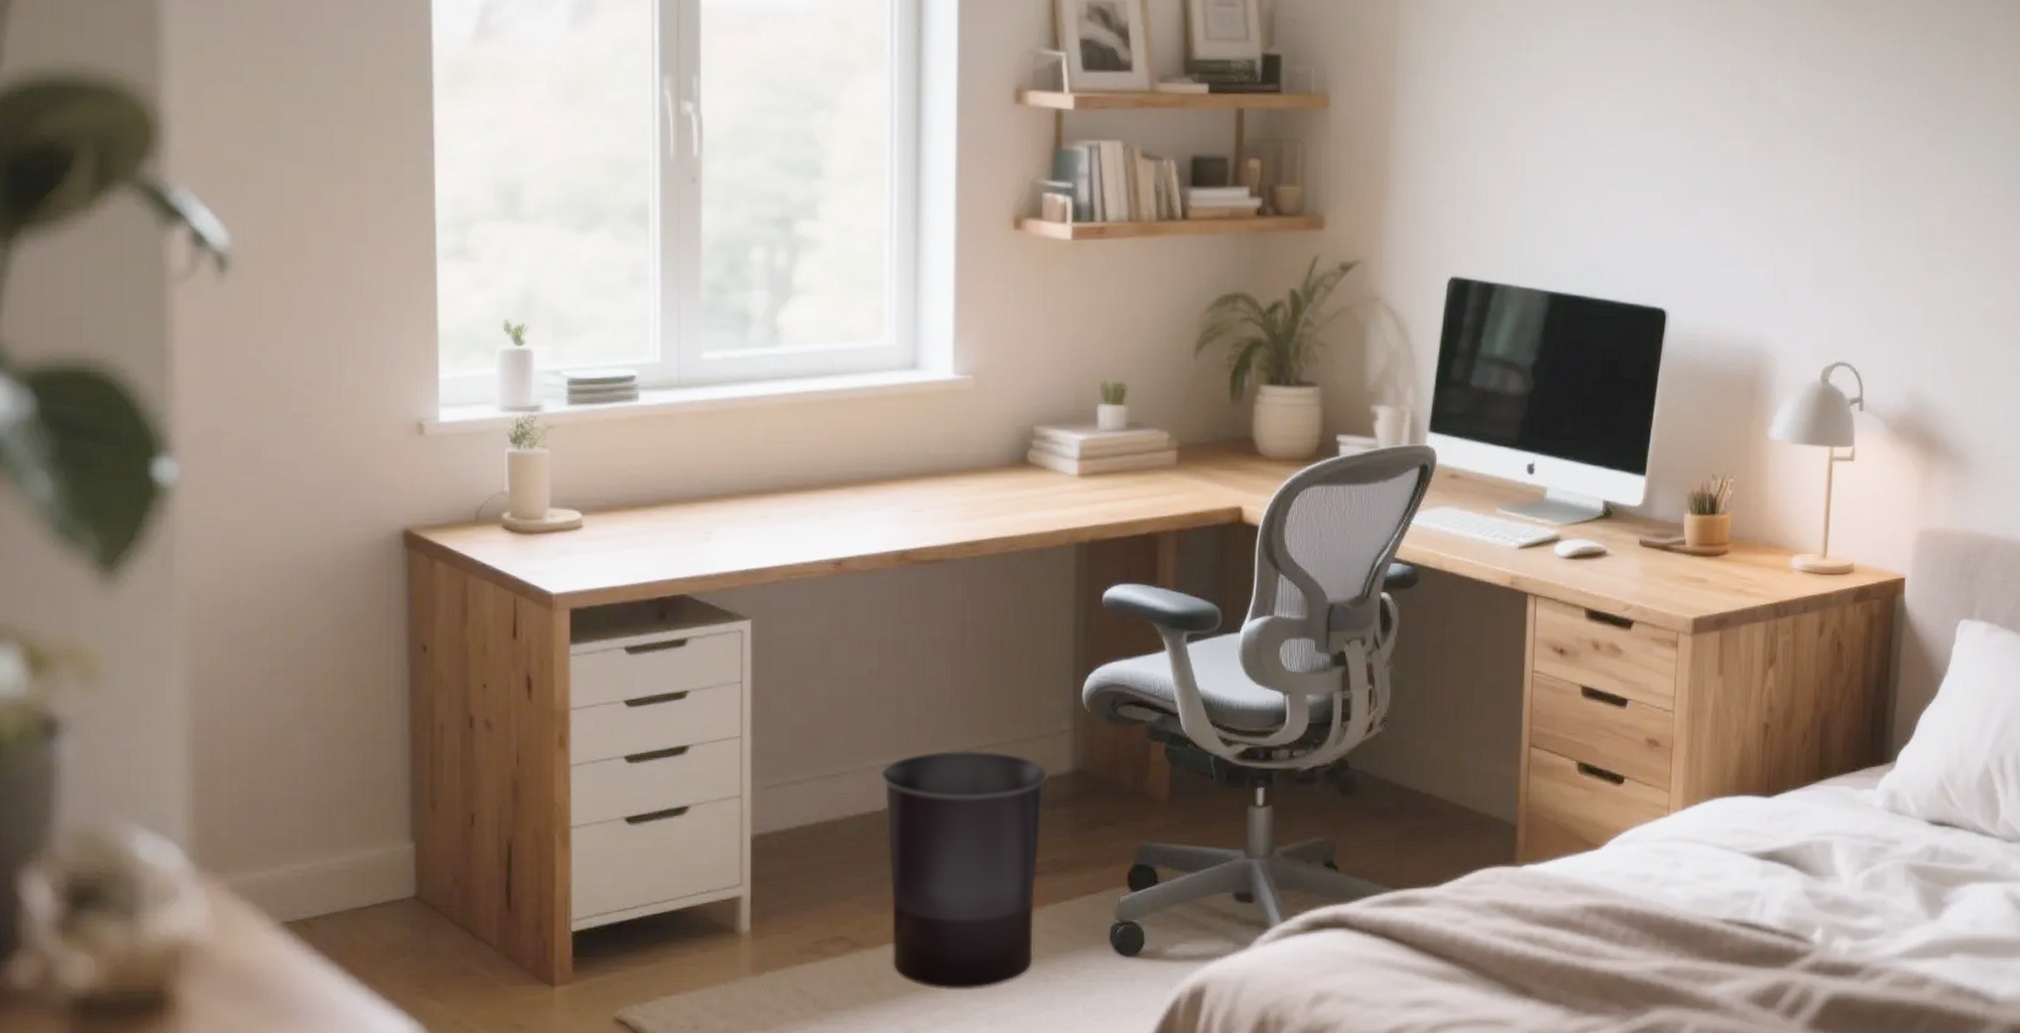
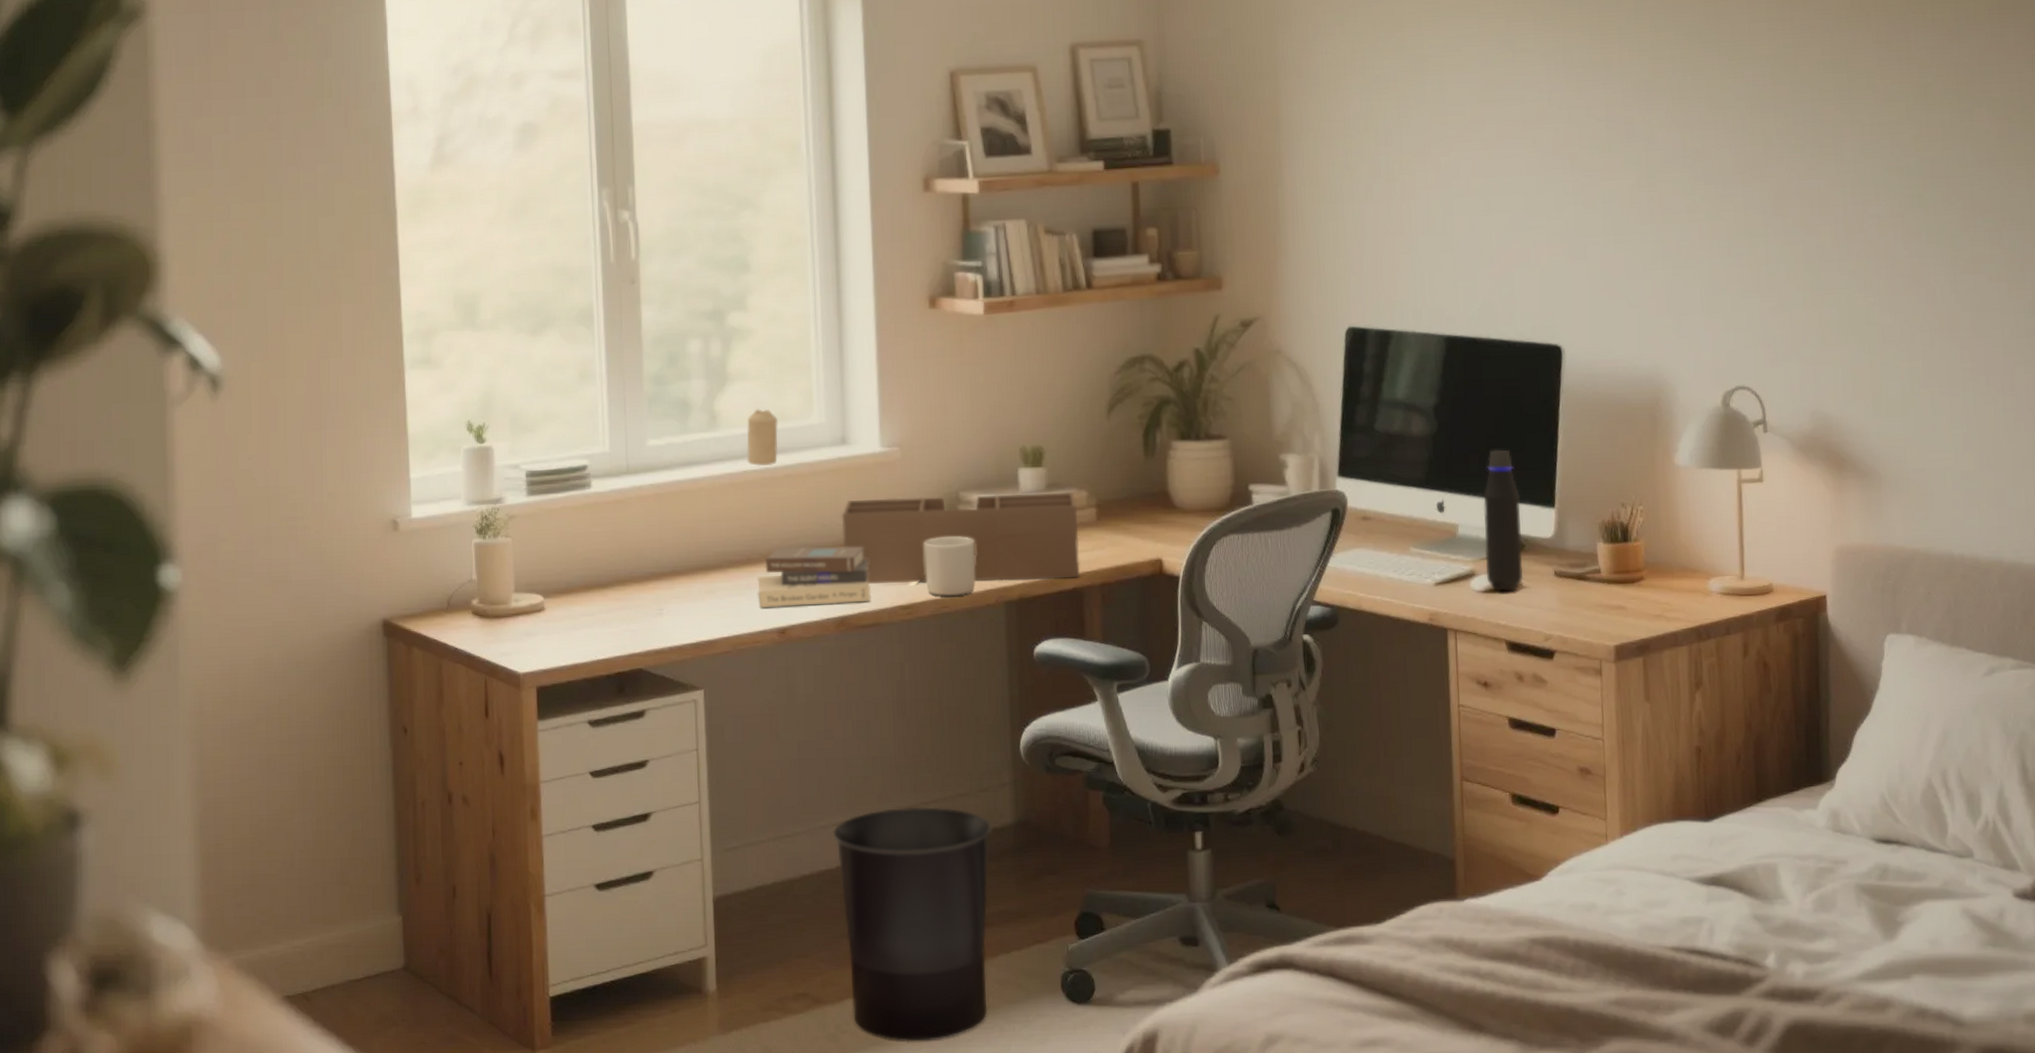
candle: none [808,326,845,388] -> present [746,409,779,467]
books: none [814,474,934,538] -> present [757,546,871,608]
desk organizer: none [907,428,1158,522] -> present [841,492,1080,584]
mug: none [993,471,1048,535] -> present [923,535,976,597]
water bottle: none [1571,413,1611,559] -> present [1483,449,1524,592]

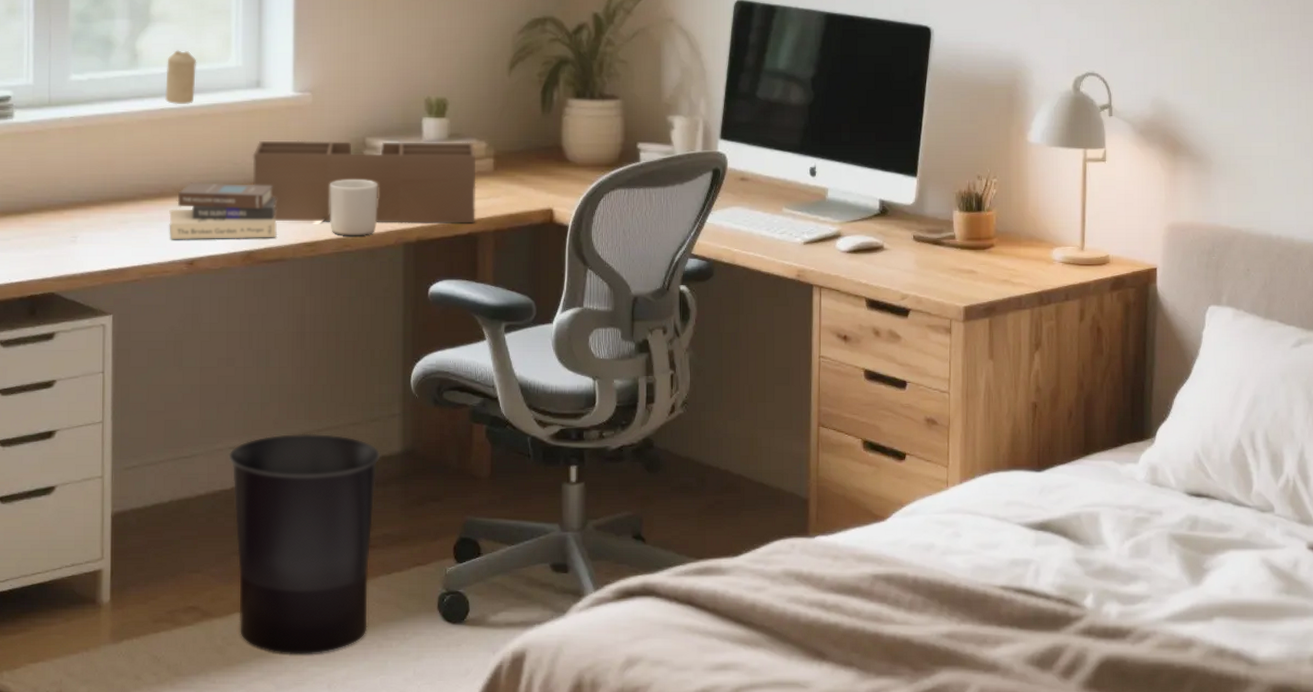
water bottle: present [1483,449,1524,592] -> none [851,121,886,253]

